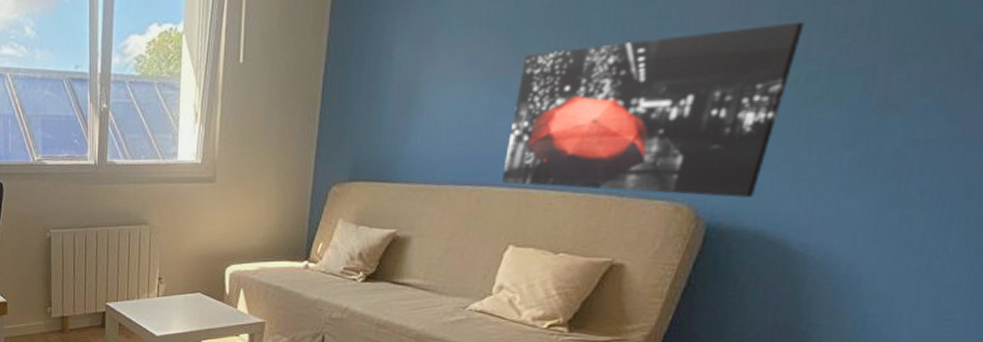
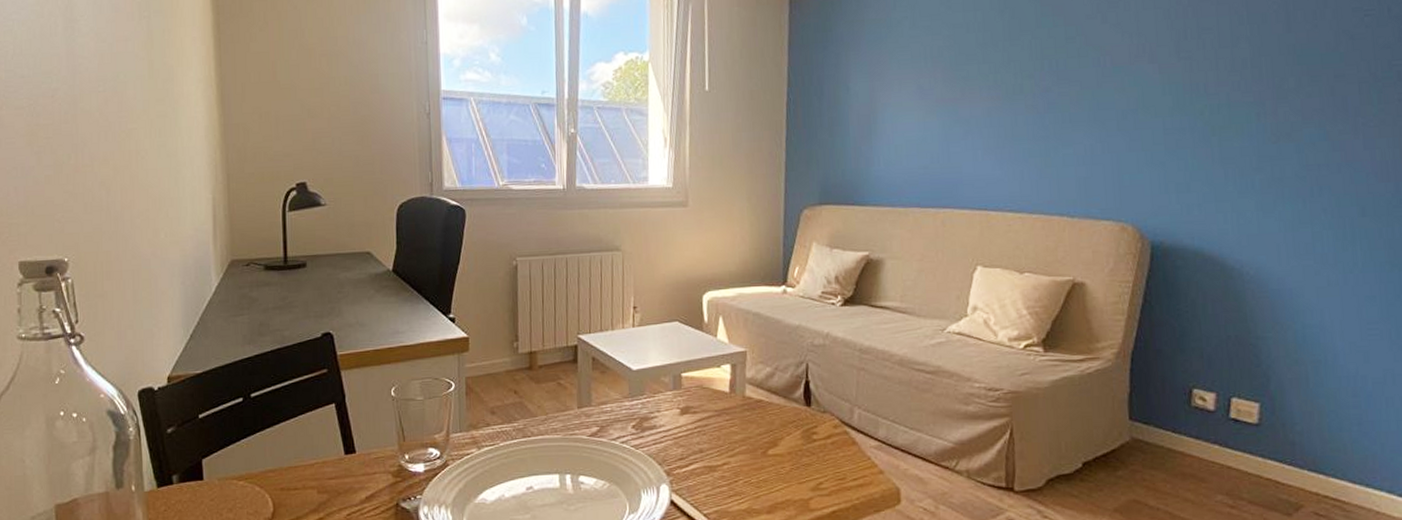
wall art: present [501,21,805,199] -> none [962,61,1200,218]

